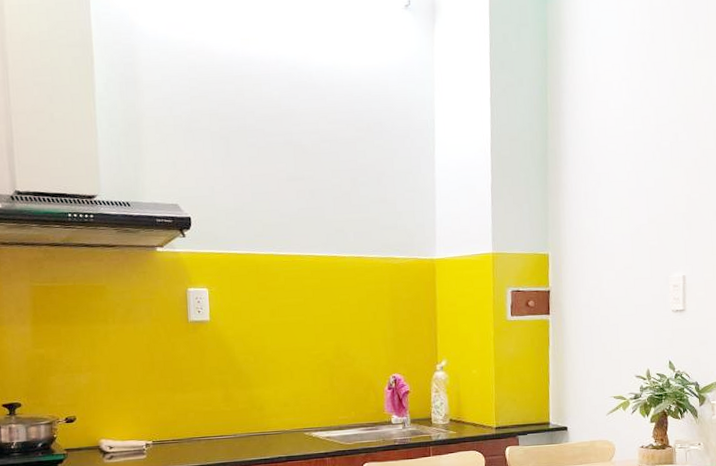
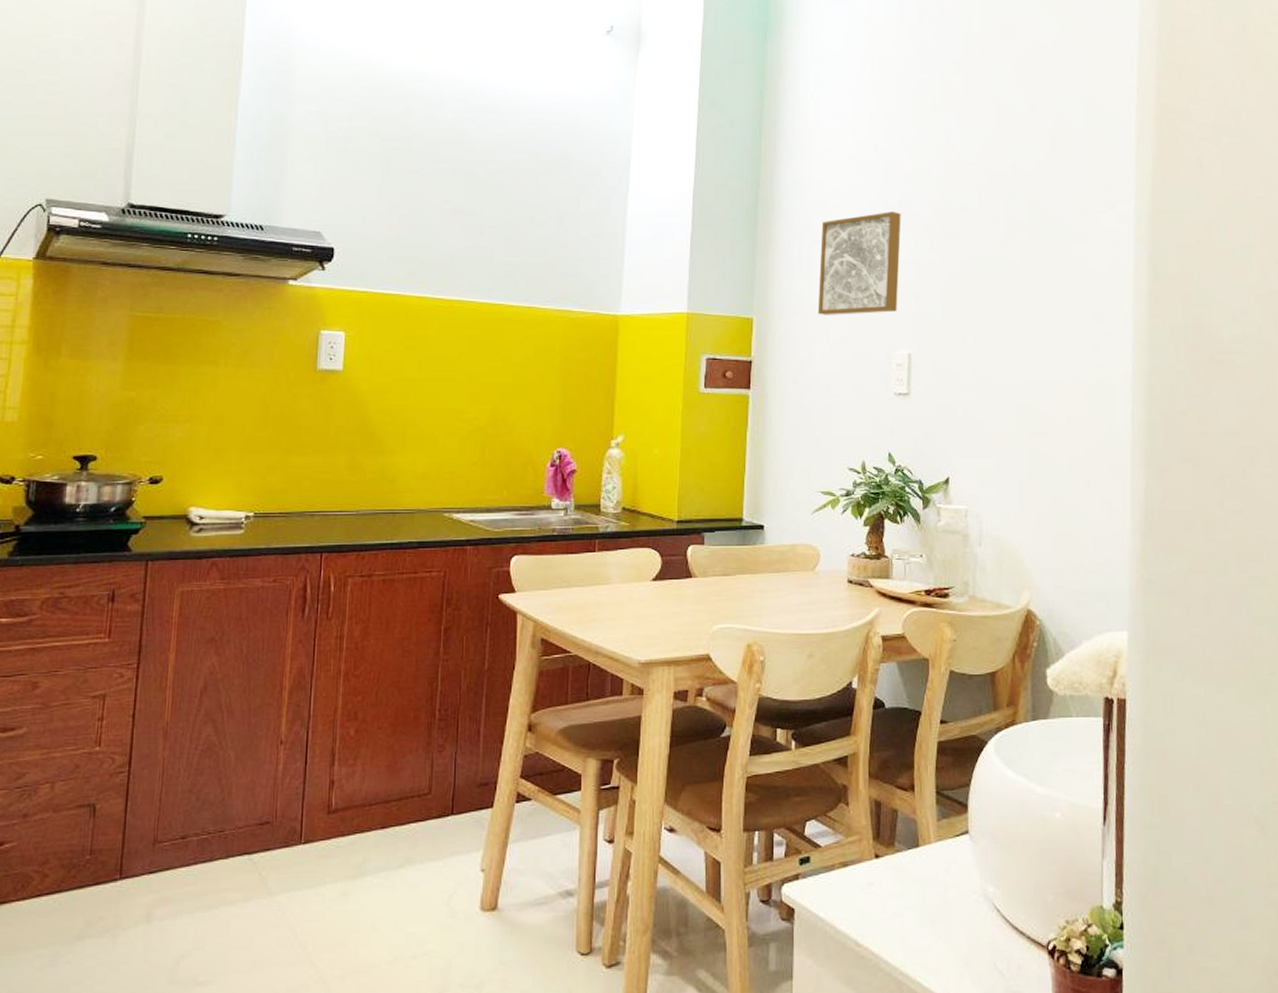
wall art: none [603,152,673,247] -> present [817,212,901,315]

